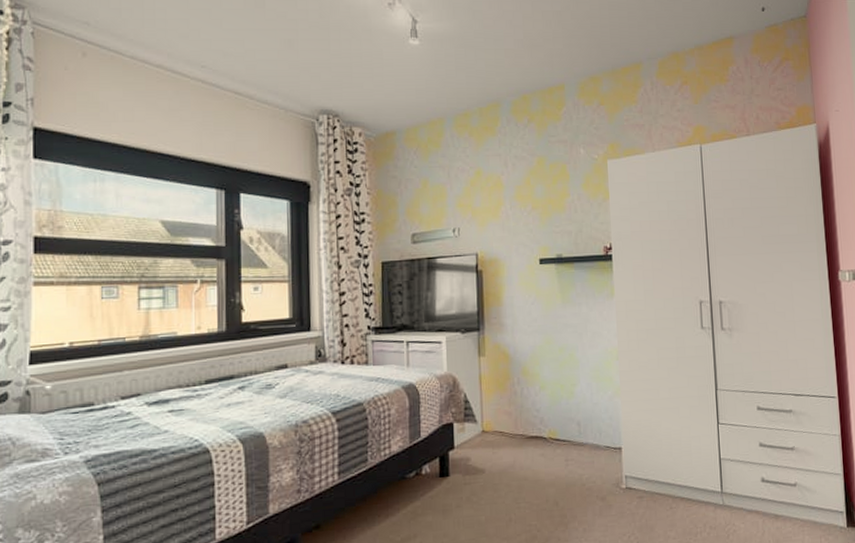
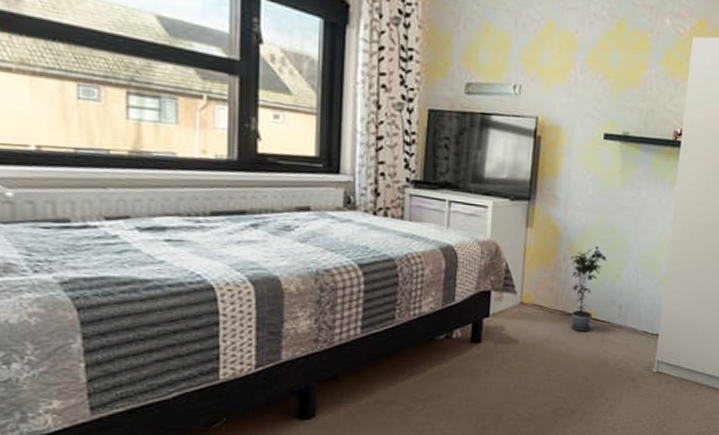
potted plant: none [524,365,559,453] -> present [570,245,607,331]

